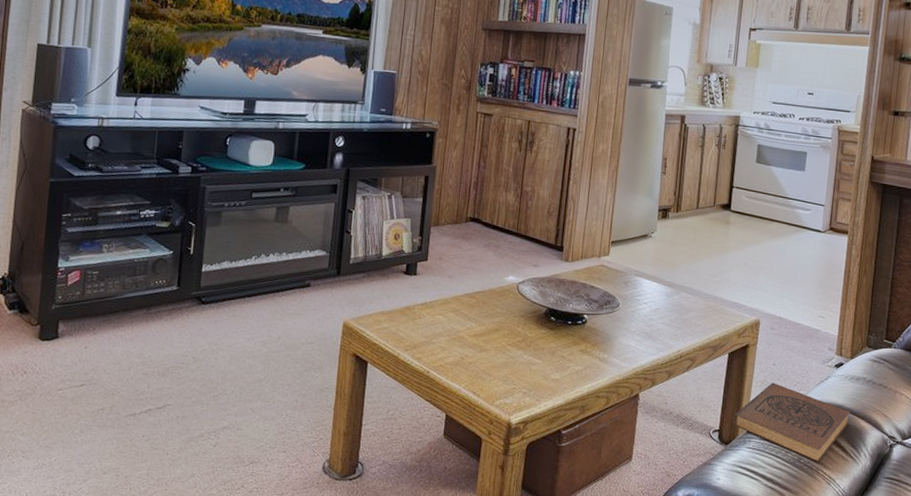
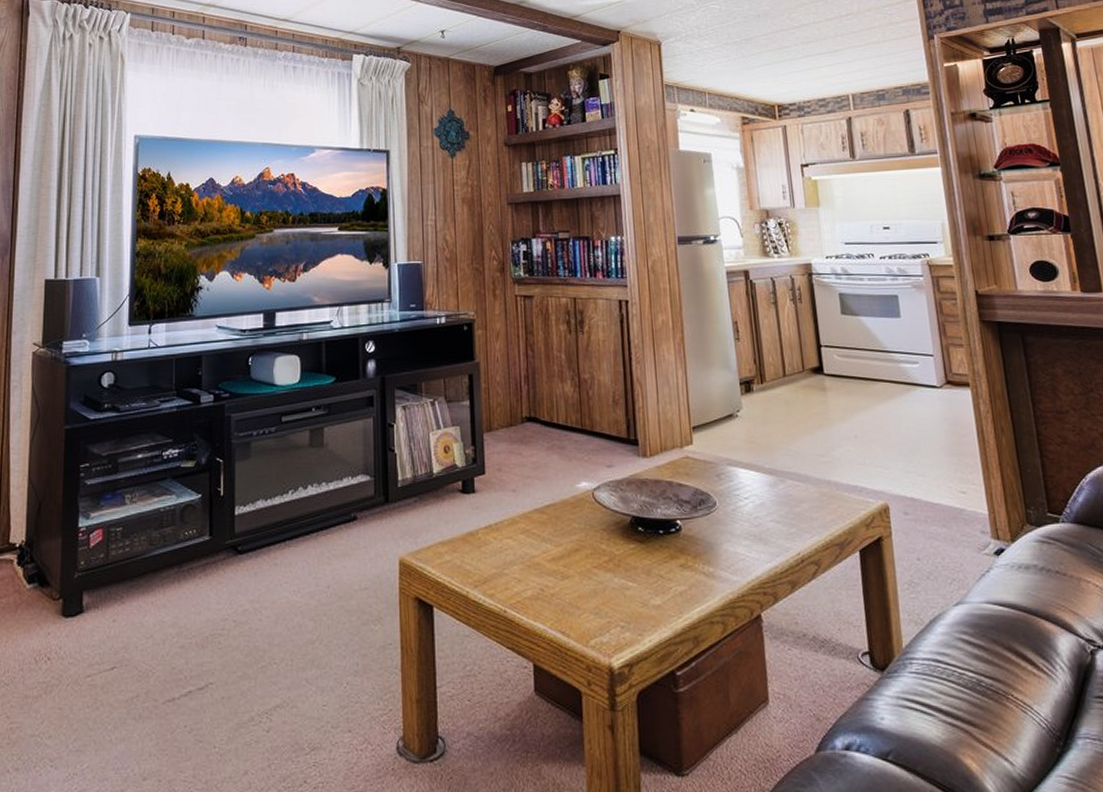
book: present [732,383,851,462] -> none [883,583,1031,684]

